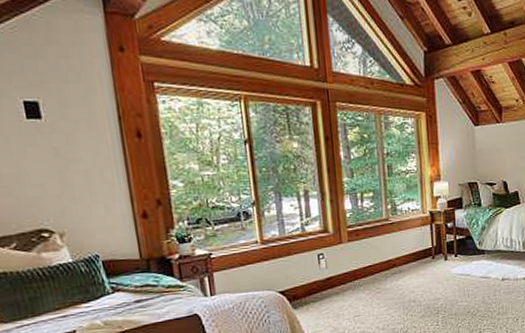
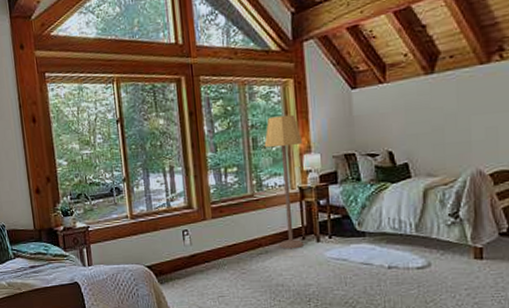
lamp: none [398,145,434,268] -> present [264,114,305,249]

